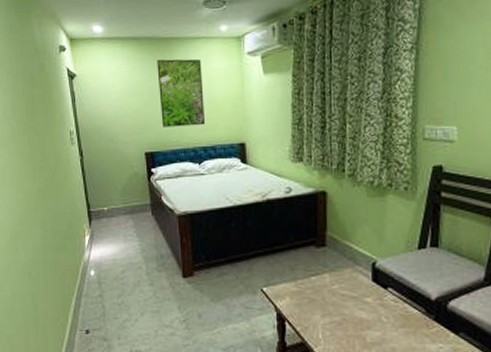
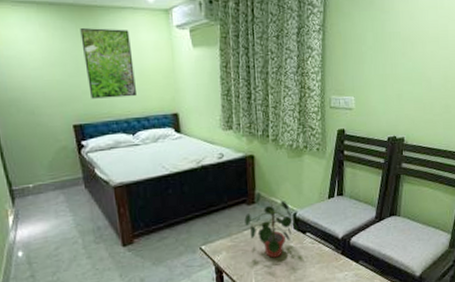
potted plant: none [312,233,378,313] -> present [244,191,299,258]

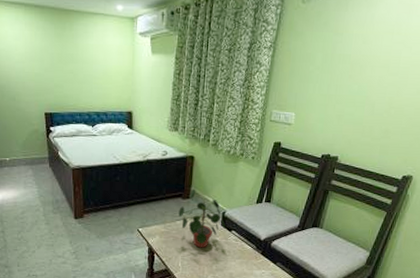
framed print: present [80,28,136,99] -> none [58,30,99,93]

